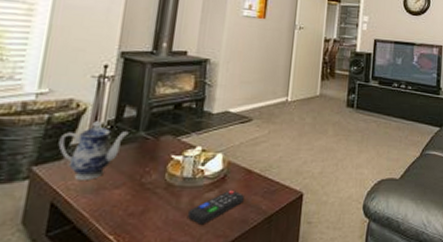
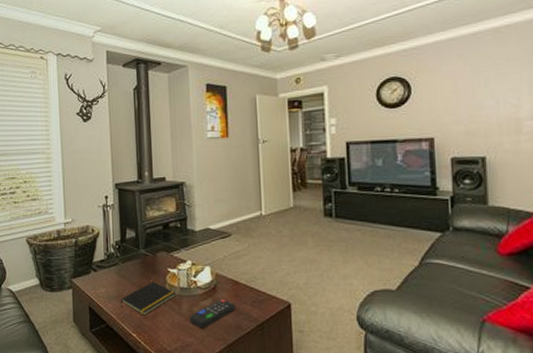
teapot: present [58,121,129,180] -> none [85,242,132,289]
notepad: none [99,170,176,212] -> present [121,281,176,316]

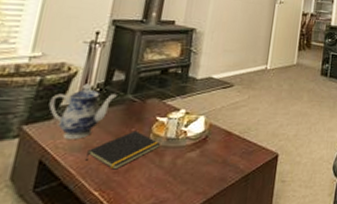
teapot: none [85,242,132,289] -> present [48,84,117,139]
remote control: present [190,299,235,328] -> none [170,150,224,182]

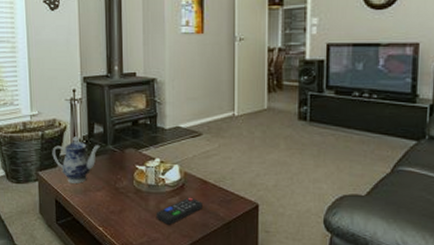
notepad: present [86,130,160,170] -> none [87,177,143,210]
remote control: none [170,150,224,182] -> present [157,197,202,225]

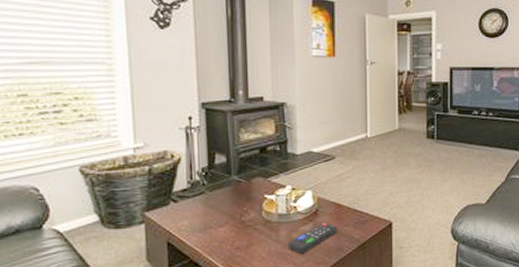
teapot: present [52,137,100,183] -> none [162,169,223,222]

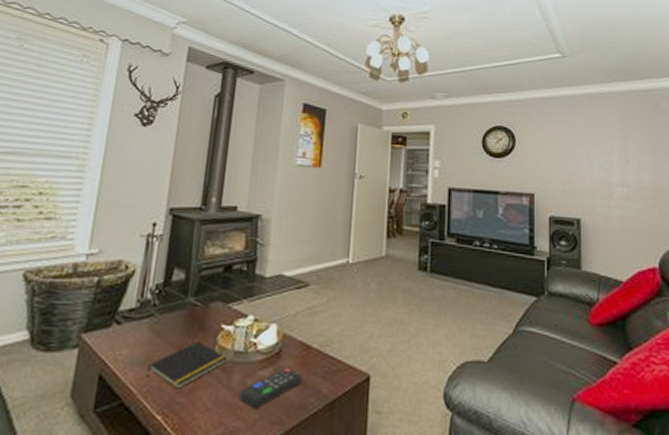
notepad: none [208,209,273,246] -> present [147,341,227,389]

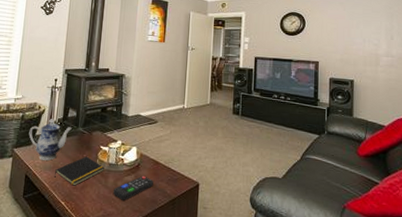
teapot: none [107,285,177,351] -> present [28,119,72,161]

